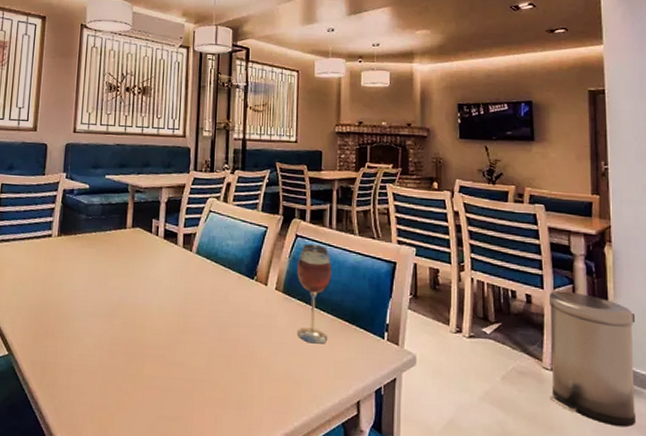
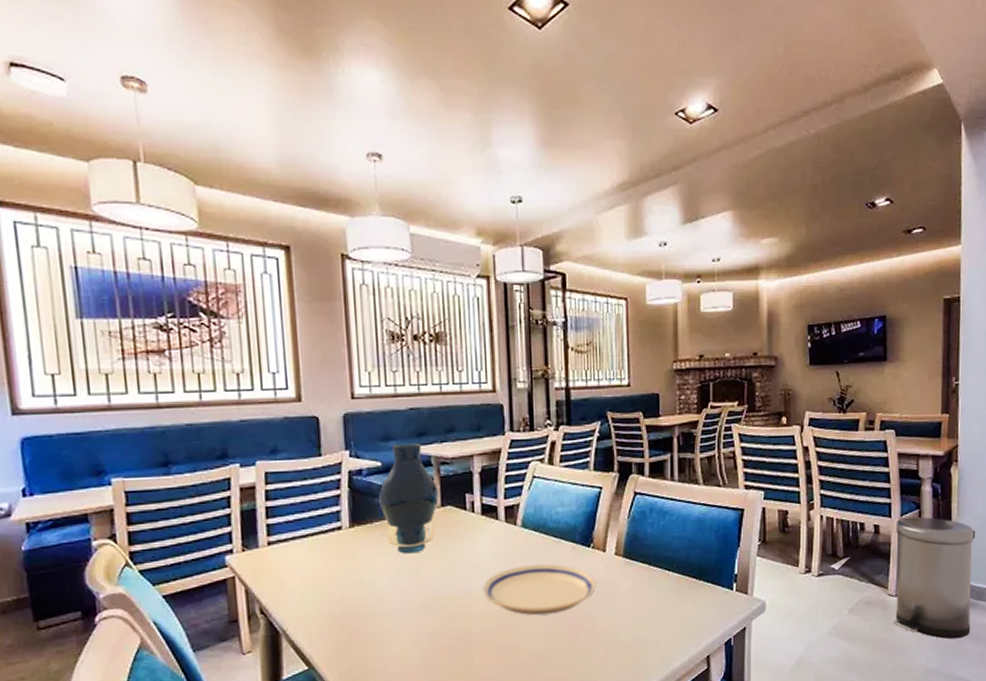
vase: none [83,171,132,265] -> present [379,442,439,554]
plate: none [158,288,258,337] -> present [482,564,597,616]
wineglass: present [297,243,333,344] -> none [638,500,677,606]

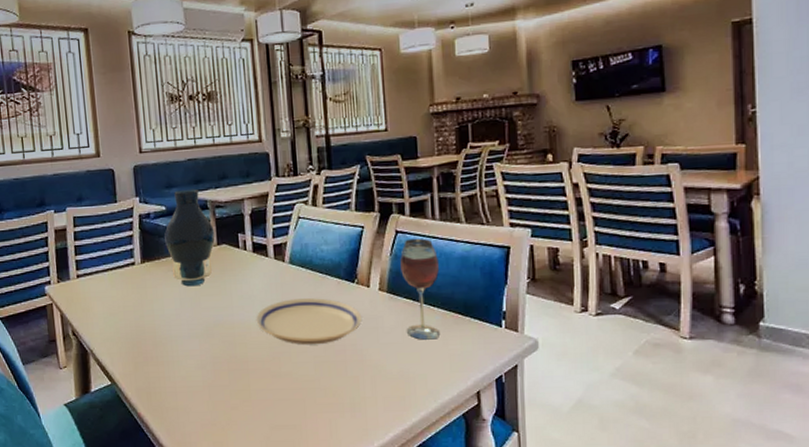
wineglass: none [638,500,677,606] -> present [400,238,440,340]
pedal bin: present [894,516,975,639] -> none [687,254,787,388]

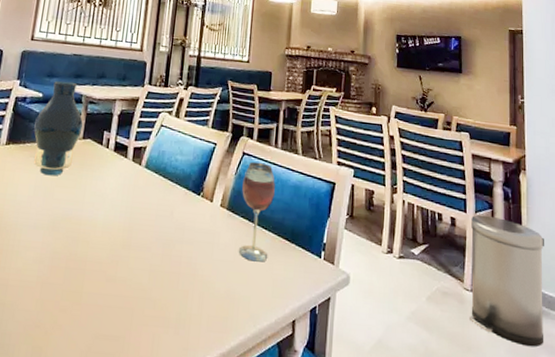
plate: present [256,298,362,345] -> none [103,202,202,253]
pedal bin: none [687,254,787,388] -> present [470,214,544,347]

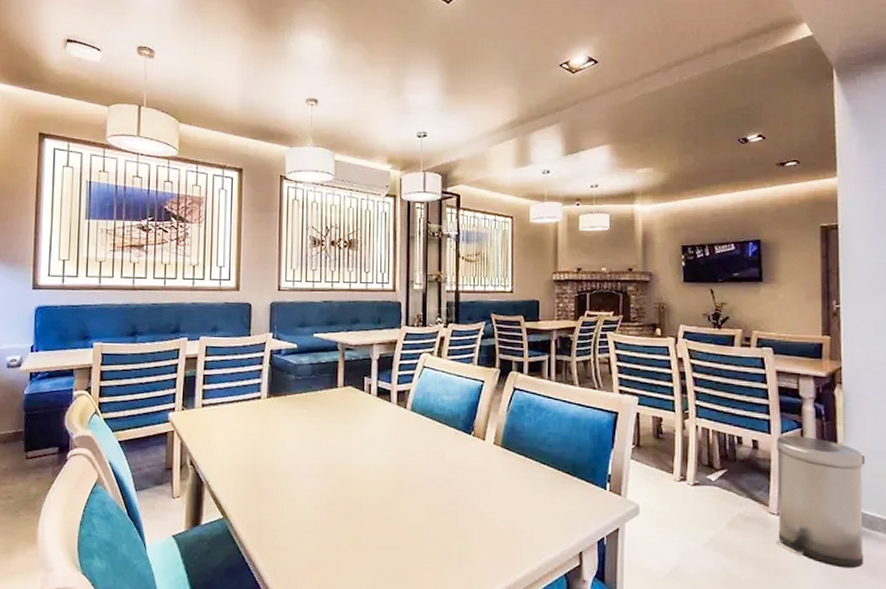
vase: present [33,81,84,176] -> none [293,329,343,426]
wineglass: present [239,161,276,262] -> none [516,396,552,497]

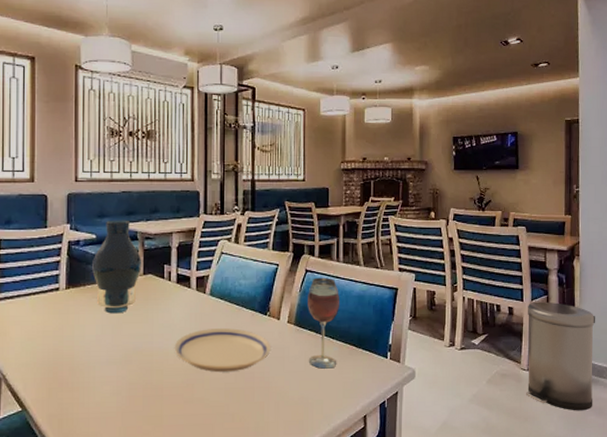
vase: none [293,329,343,426] -> present [92,220,142,314]
plate: none [373,446,476,494] -> present [174,328,271,373]
wineglass: none [516,396,552,497] -> present [308,277,341,369]

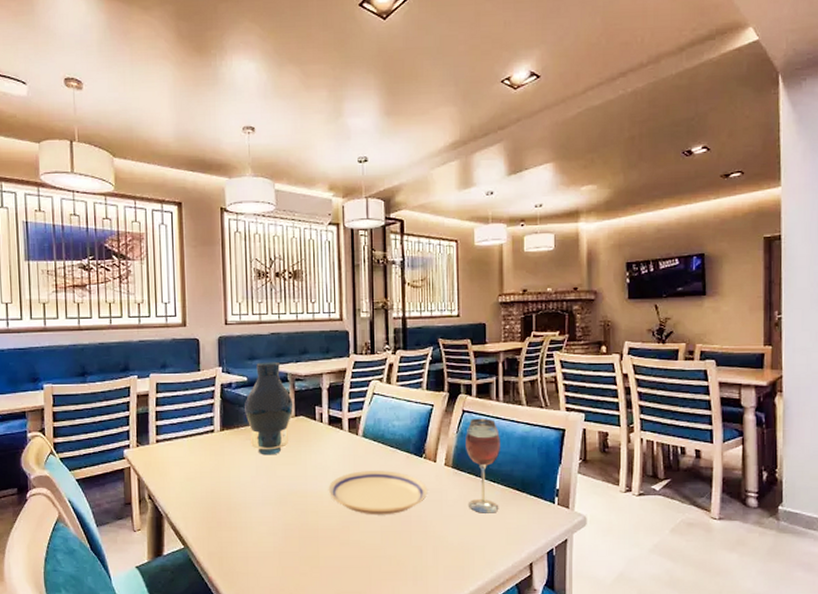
pedal bin: present [526,301,595,411] -> none [718,443,803,566]

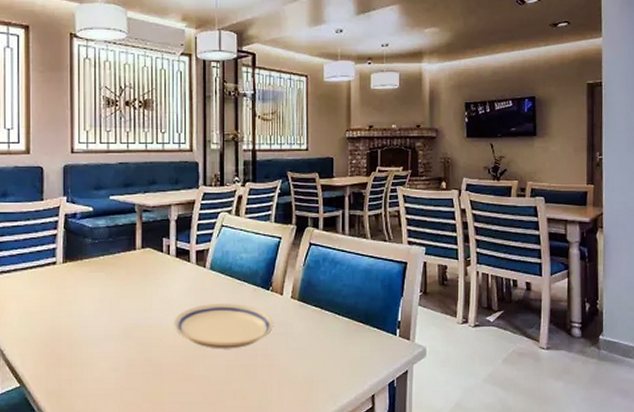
vase: present [245,362,294,455] -> none [89,192,140,288]
wineglass: present [465,418,501,513] -> none [312,251,346,346]

